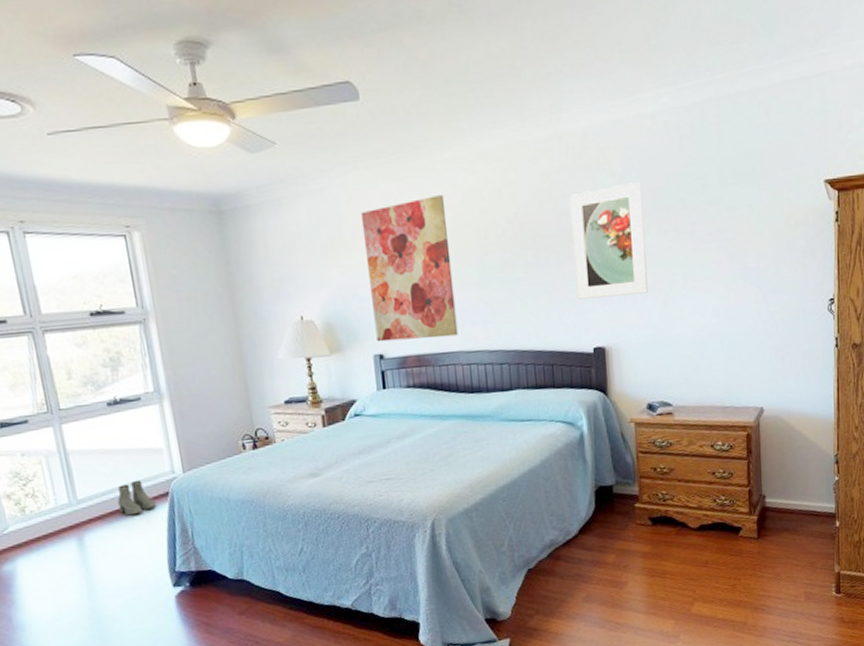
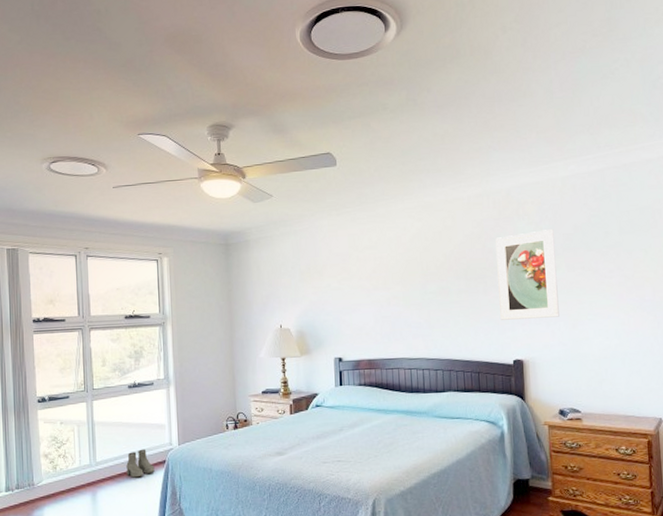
wall art: present [360,195,459,342] -> none [331,236,403,348]

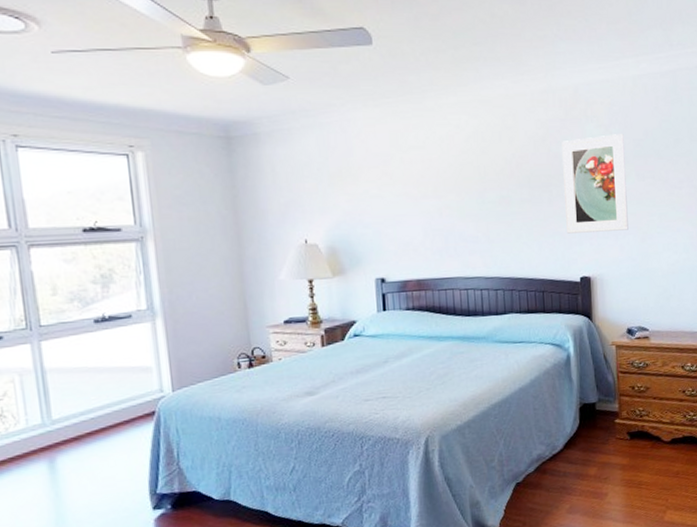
boots: present [126,449,155,478] -> none [98,399,140,436]

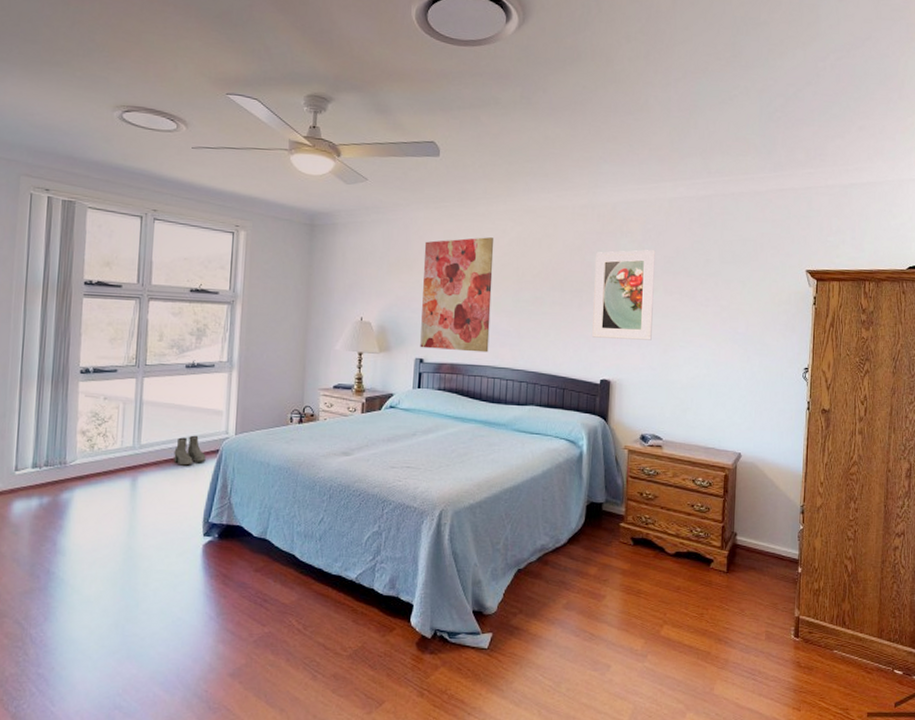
boots: none [98,399,140,436] -> present [173,435,206,466]
wall art: none [368,135,458,267] -> present [420,237,494,353]

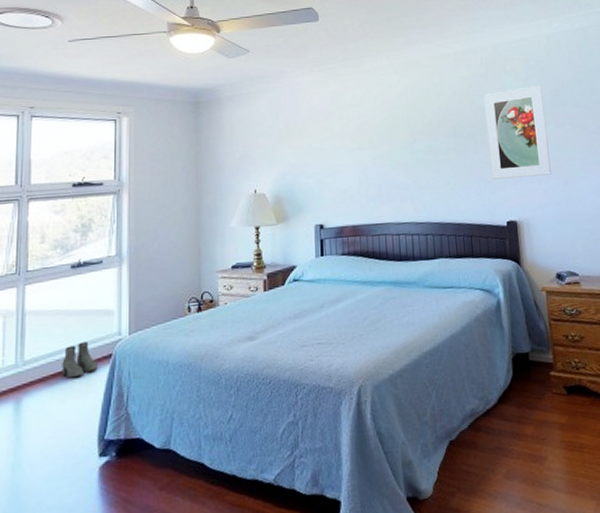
wall art: present [420,237,494,353] -> none [313,93,390,214]

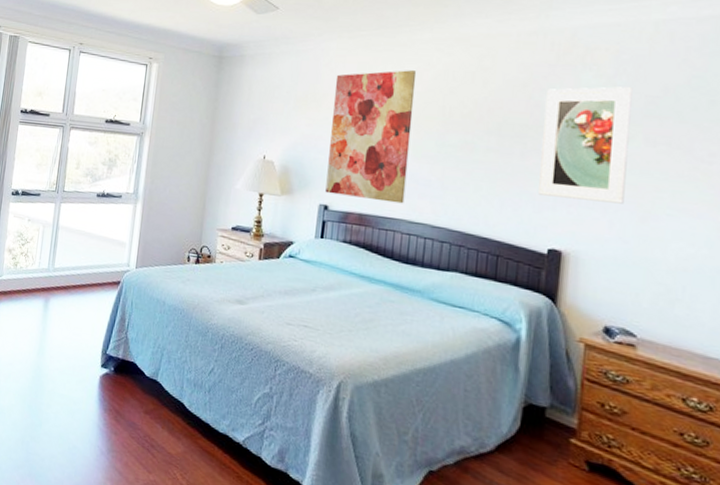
boots: present [62,341,98,379] -> none [80,264,108,294]
wall art: none [313,93,390,214] -> present [325,70,417,204]

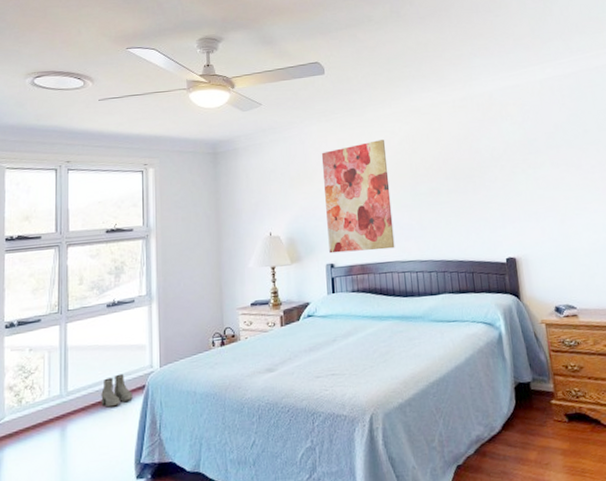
boots: none [80,264,108,294] -> present [101,373,133,408]
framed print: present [538,87,633,204] -> none [481,129,548,219]

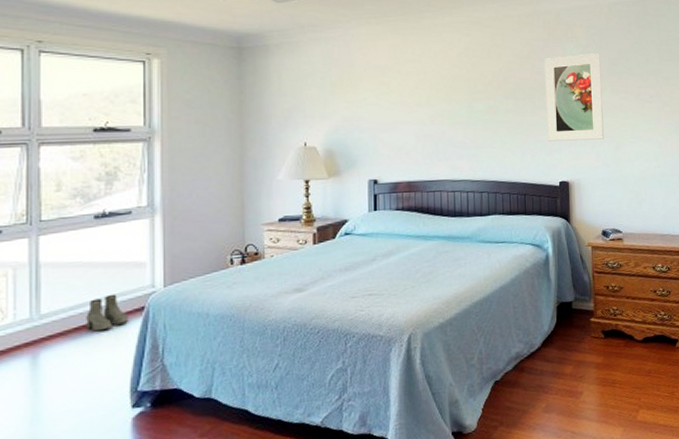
wall art: present [321,140,395,254] -> none [369,50,446,169]
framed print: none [481,129,548,219] -> present [545,53,604,141]

